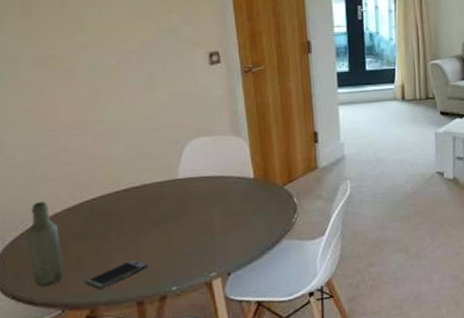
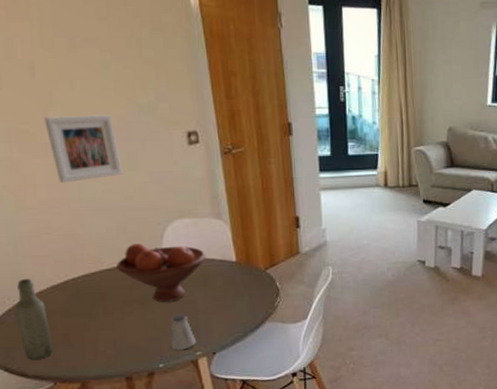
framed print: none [70,38,144,106] -> present [44,115,123,183]
smartphone: present [84,259,149,290] -> none [74,337,136,365]
fruit bowl: none [133,163,224,222] -> present [116,243,207,302]
saltshaker: none [184,234,212,272] -> present [170,314,197,350]

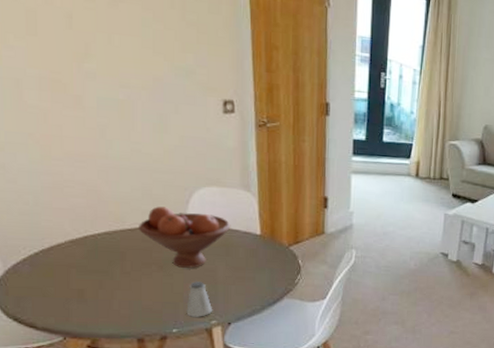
bottle: present [14,278,53,360] -> none [29,229,65,312]
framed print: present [44,115,123,183] -> none [78,68,154,139]

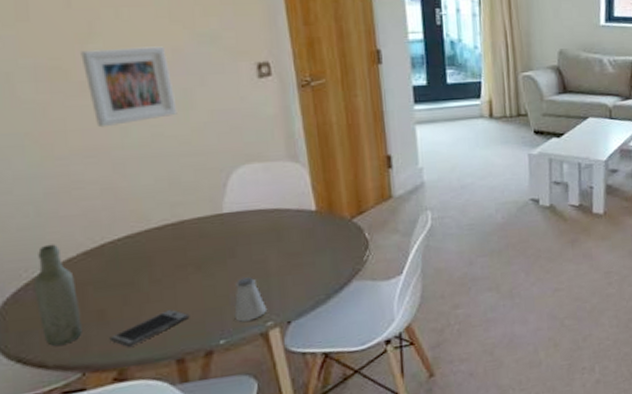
bottle: none [29,229,65,312] -> present [33,244,82,346]
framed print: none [78,68,154,139] -> present [80,46,178,128]
smartphone: none [86,298,151,322] -> present [109,310,190,347]
fruit bowl: present [139,206,231,268] -> none [167,194,280,264]

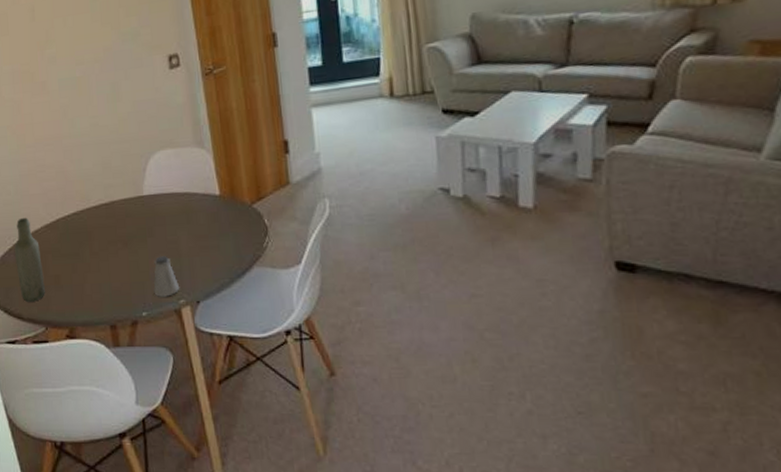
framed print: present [80,46,178,128] -> none [41,47,108,120]
smartphone: present [109,310,190,347] -> none [63,280,120,309]

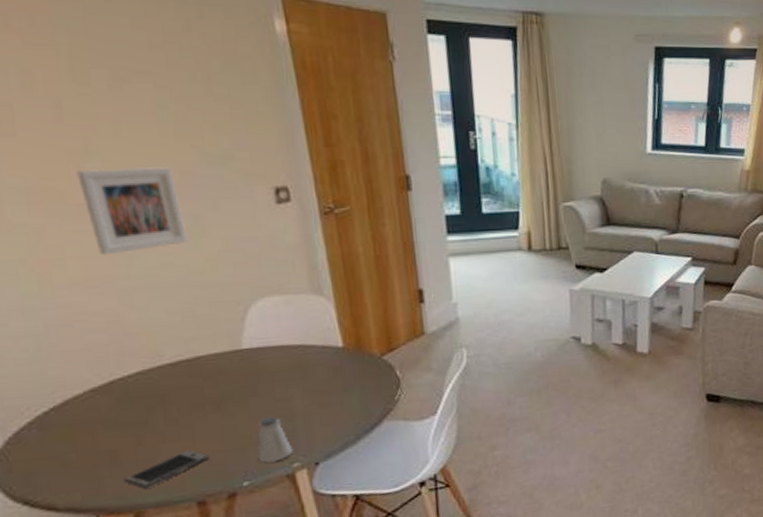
bottle: present [14,217,45,302] -> none [37,380,94,488]
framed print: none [41,47,108,120] -> present [76,167,189,256]
smartphone: none [63,280,120,309] -> present [123,450,210,489]

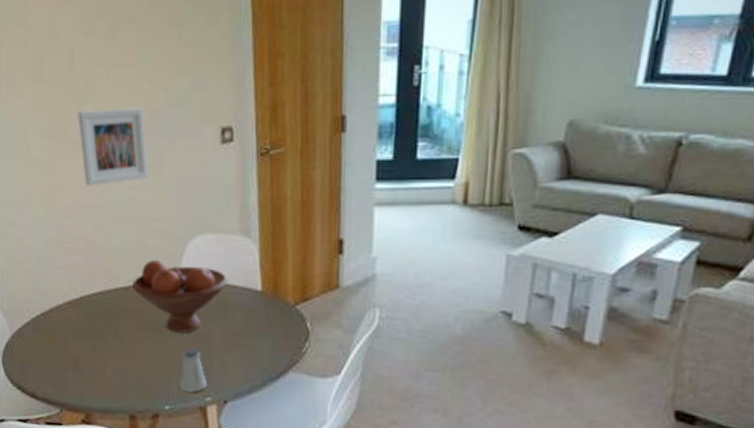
smartphone: present [123,450,210,489] -> none [81,367,143,395]
fruit bowl: none [182,329,304,403] -> present [132,260,229,333]

